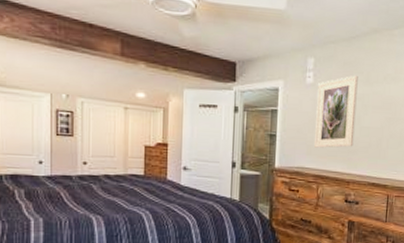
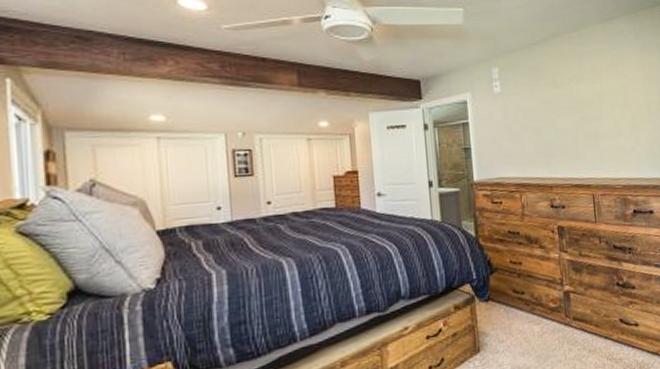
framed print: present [314,75,358,148] -> none [506,79,551,156]

